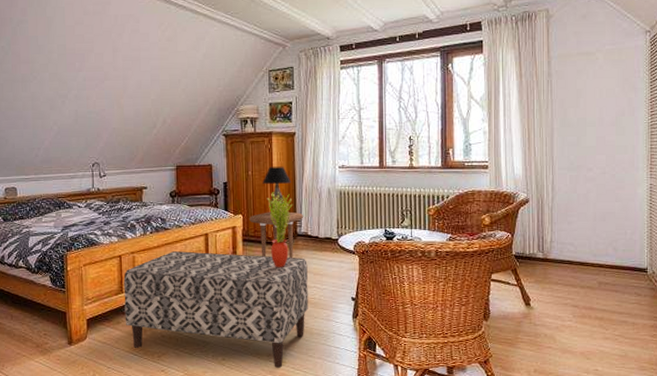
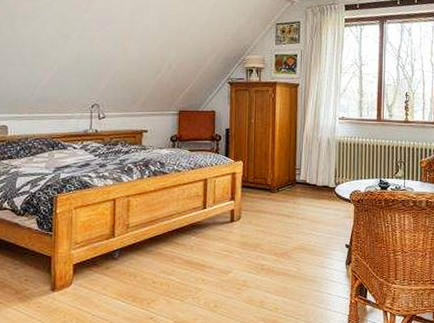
bench: present [123,251,308,368] -> none [114,196,305,315]
side table: present [249,211,303,259] -> none [250,159,302,206]
table lamp: present [263,166,292,211] -> none [265,115,293,158]
potted plant: present [266,192,293,267] -> none [268,140,294,214]

